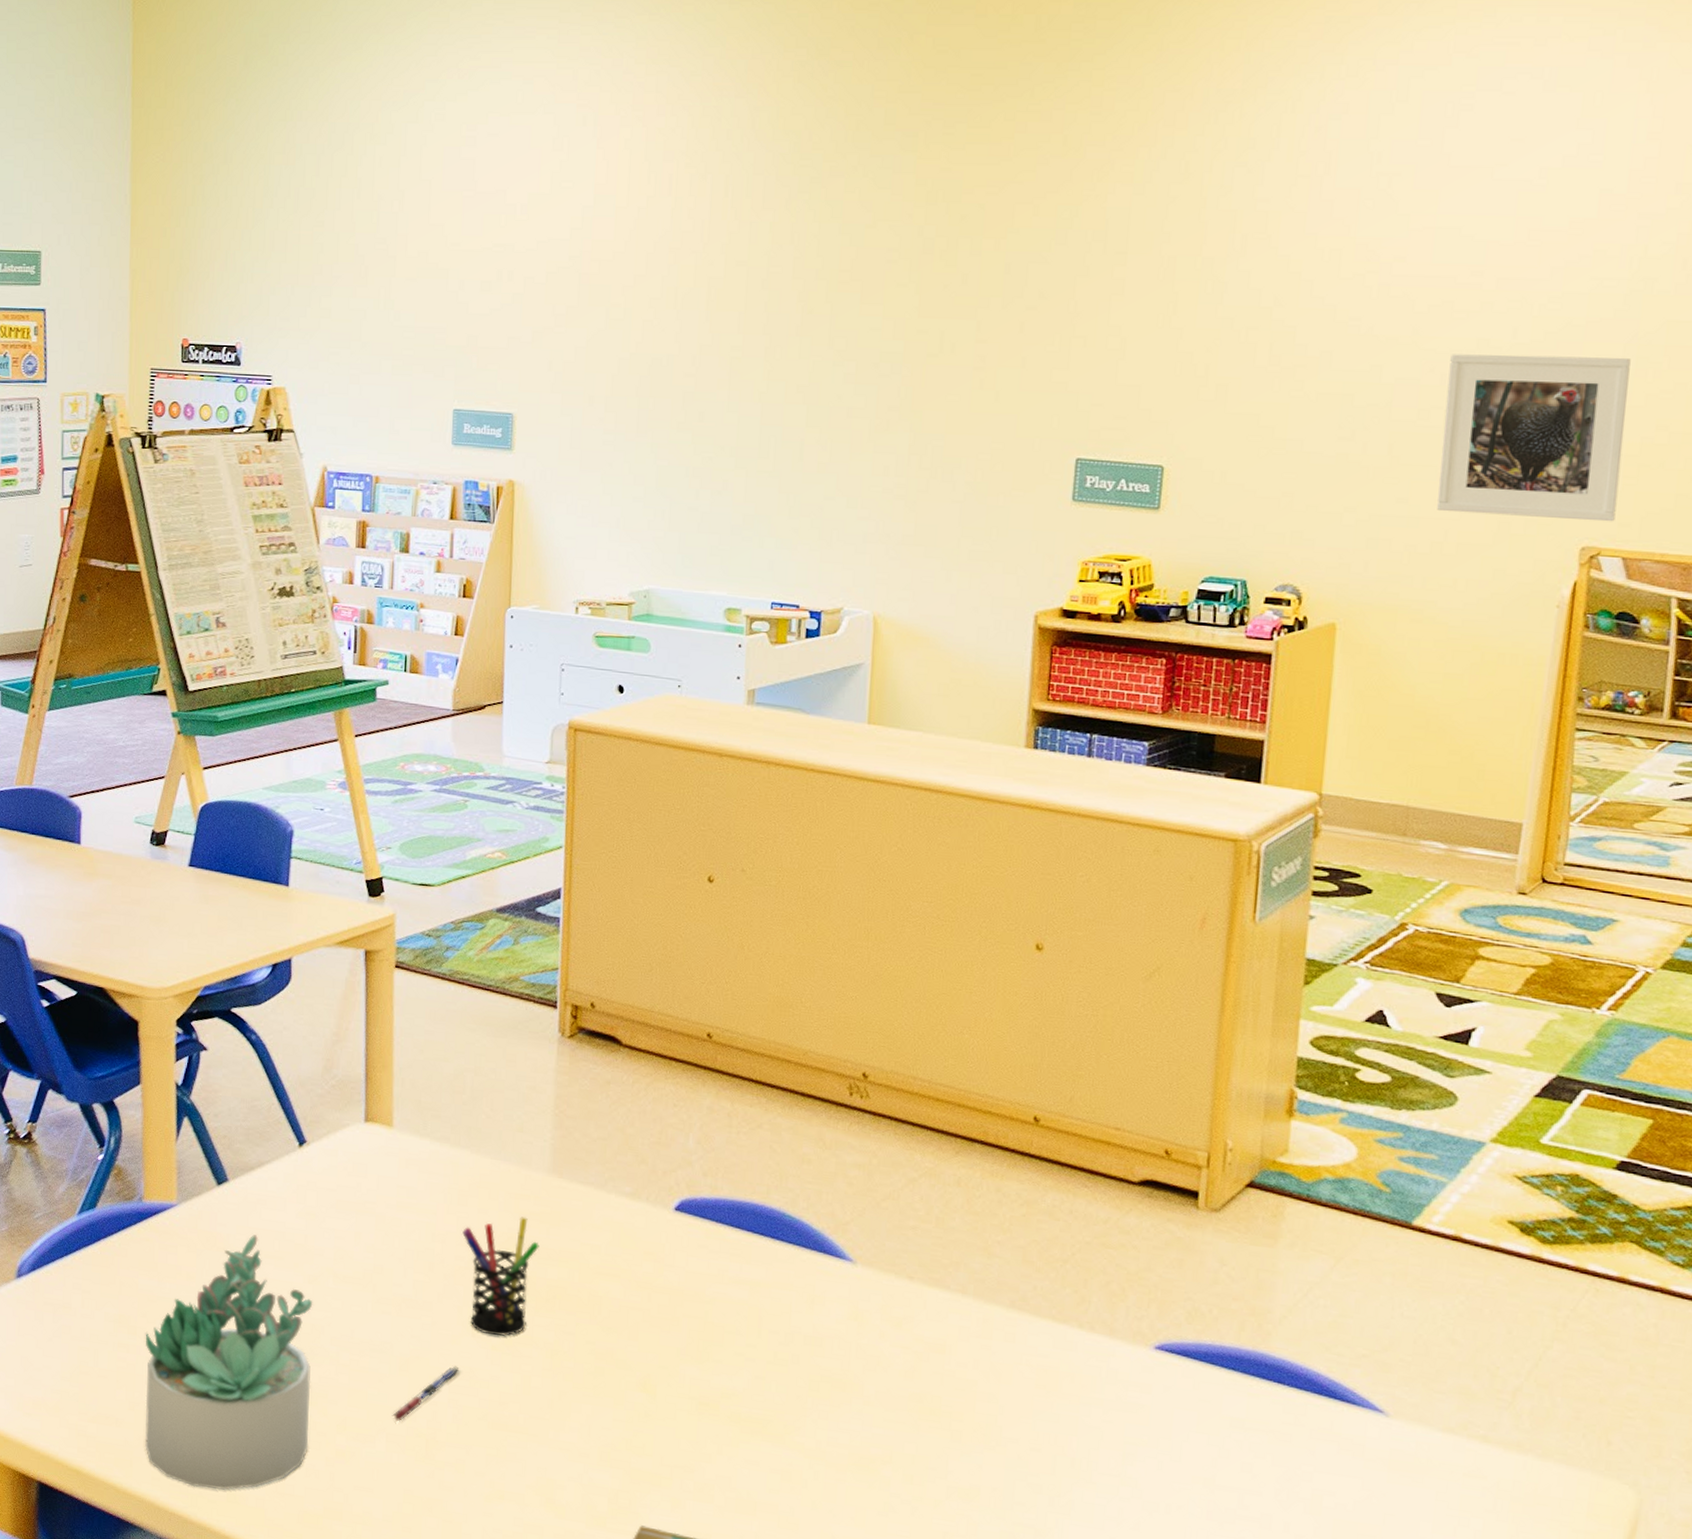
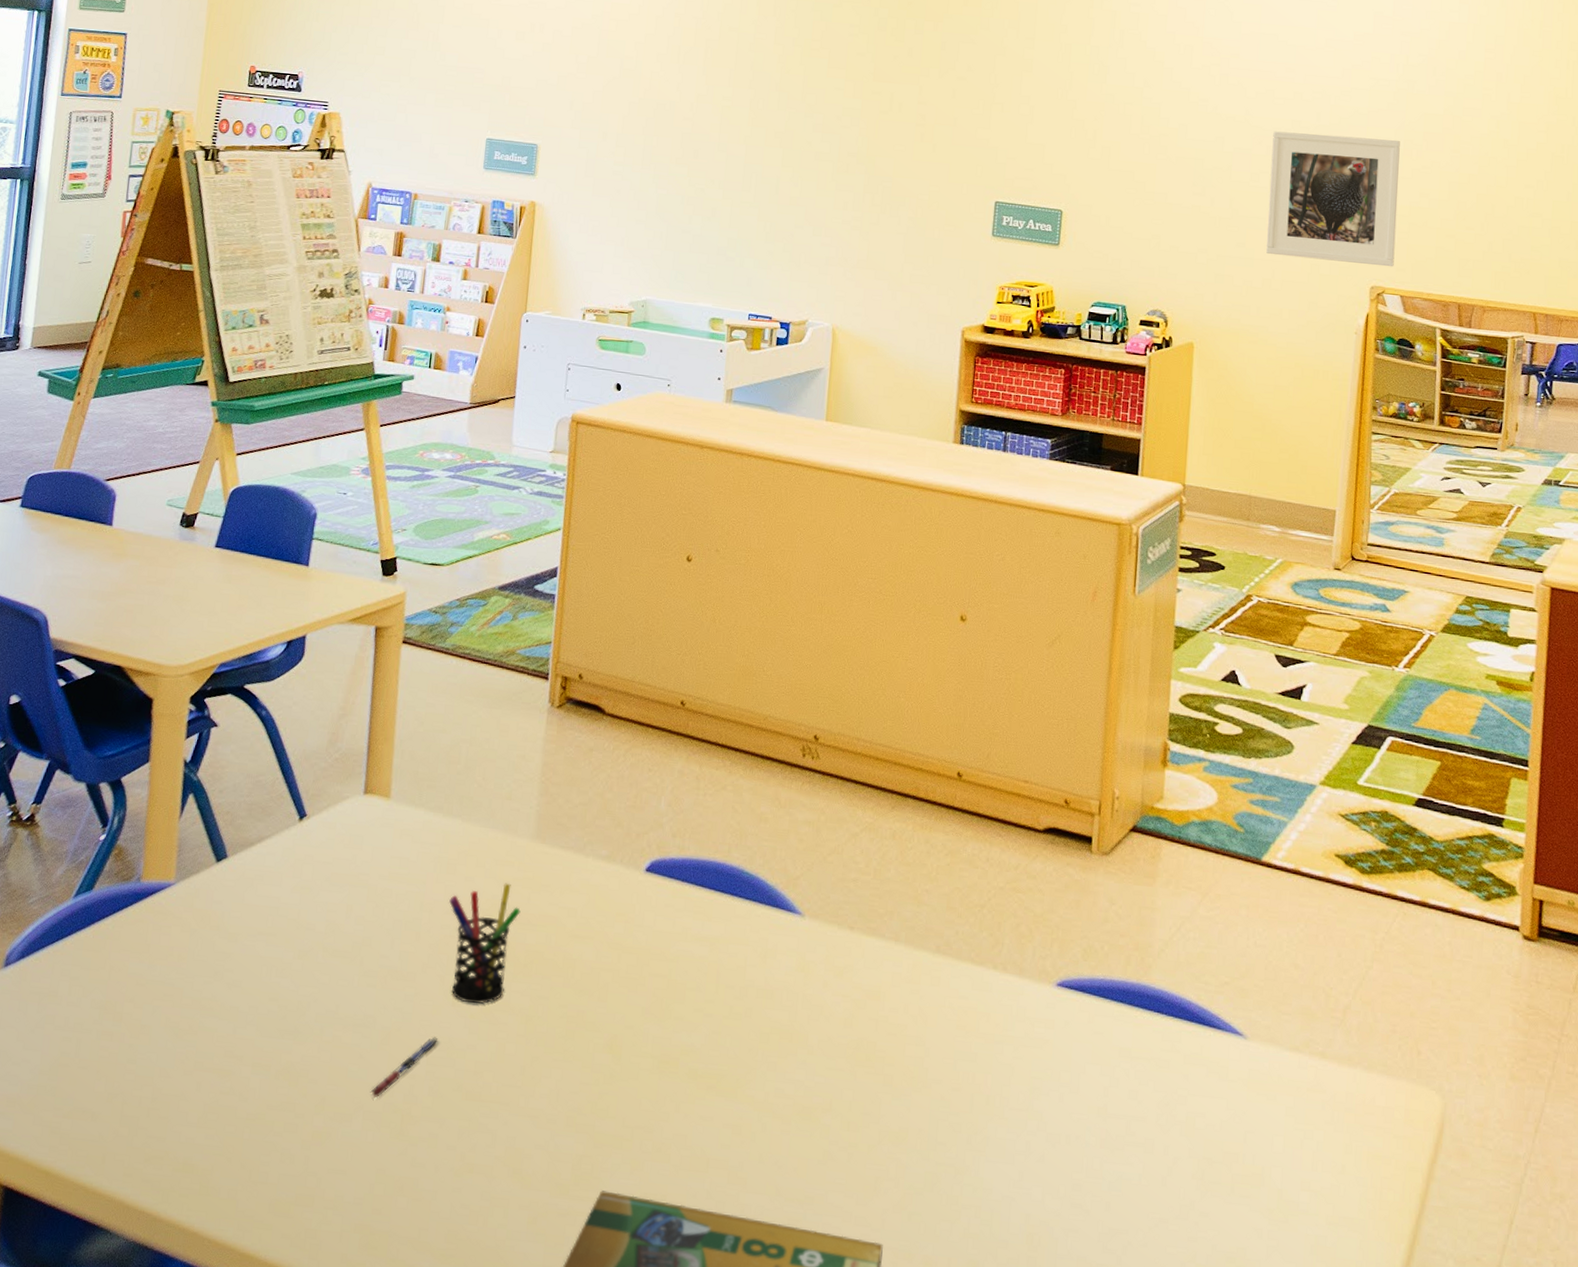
succulent plant: present [145,1235,313,1490] -> none [120,911,301,1183]

